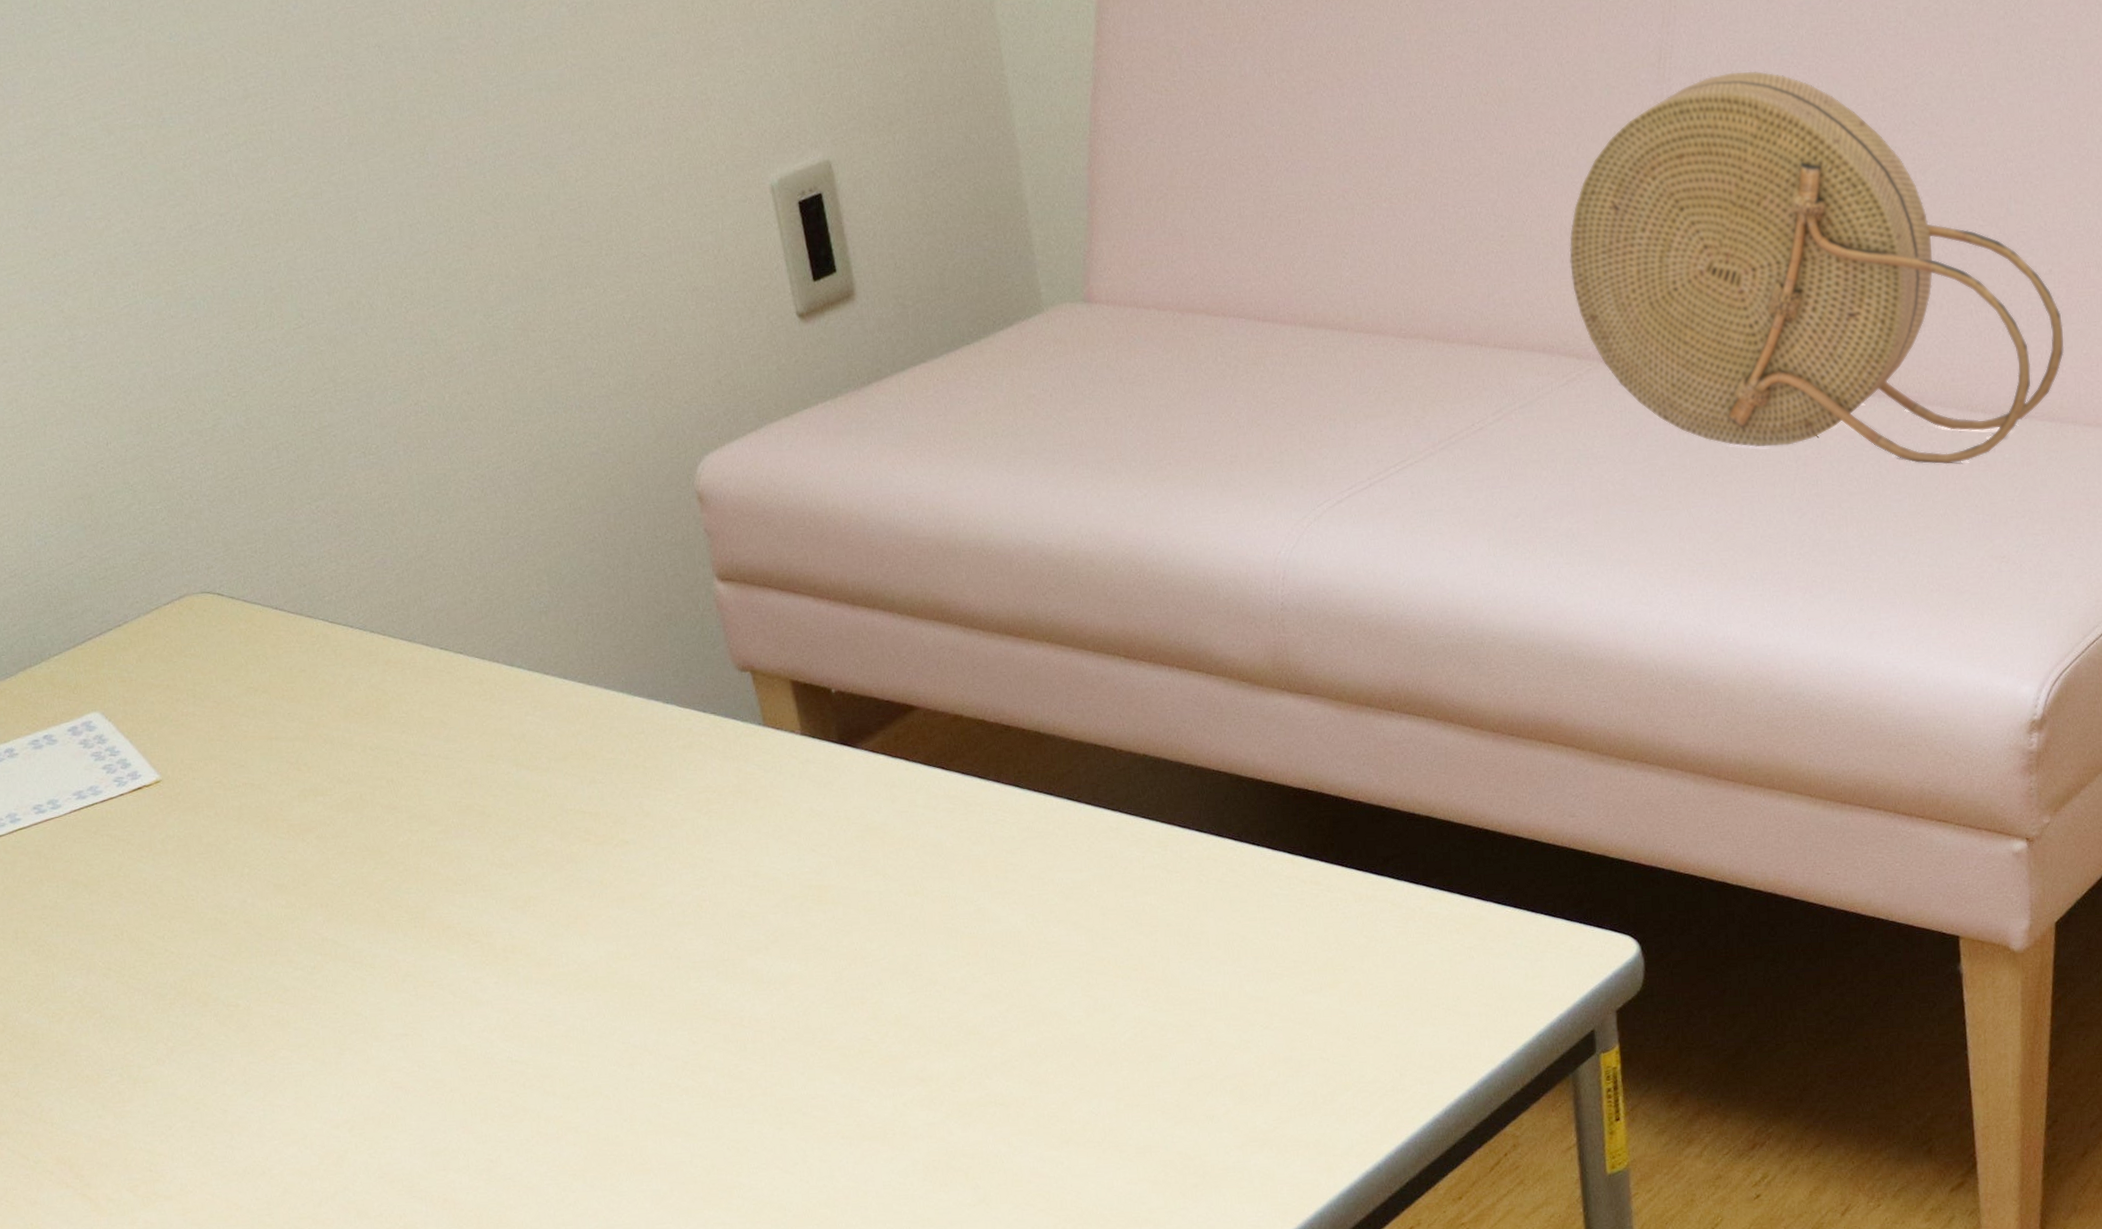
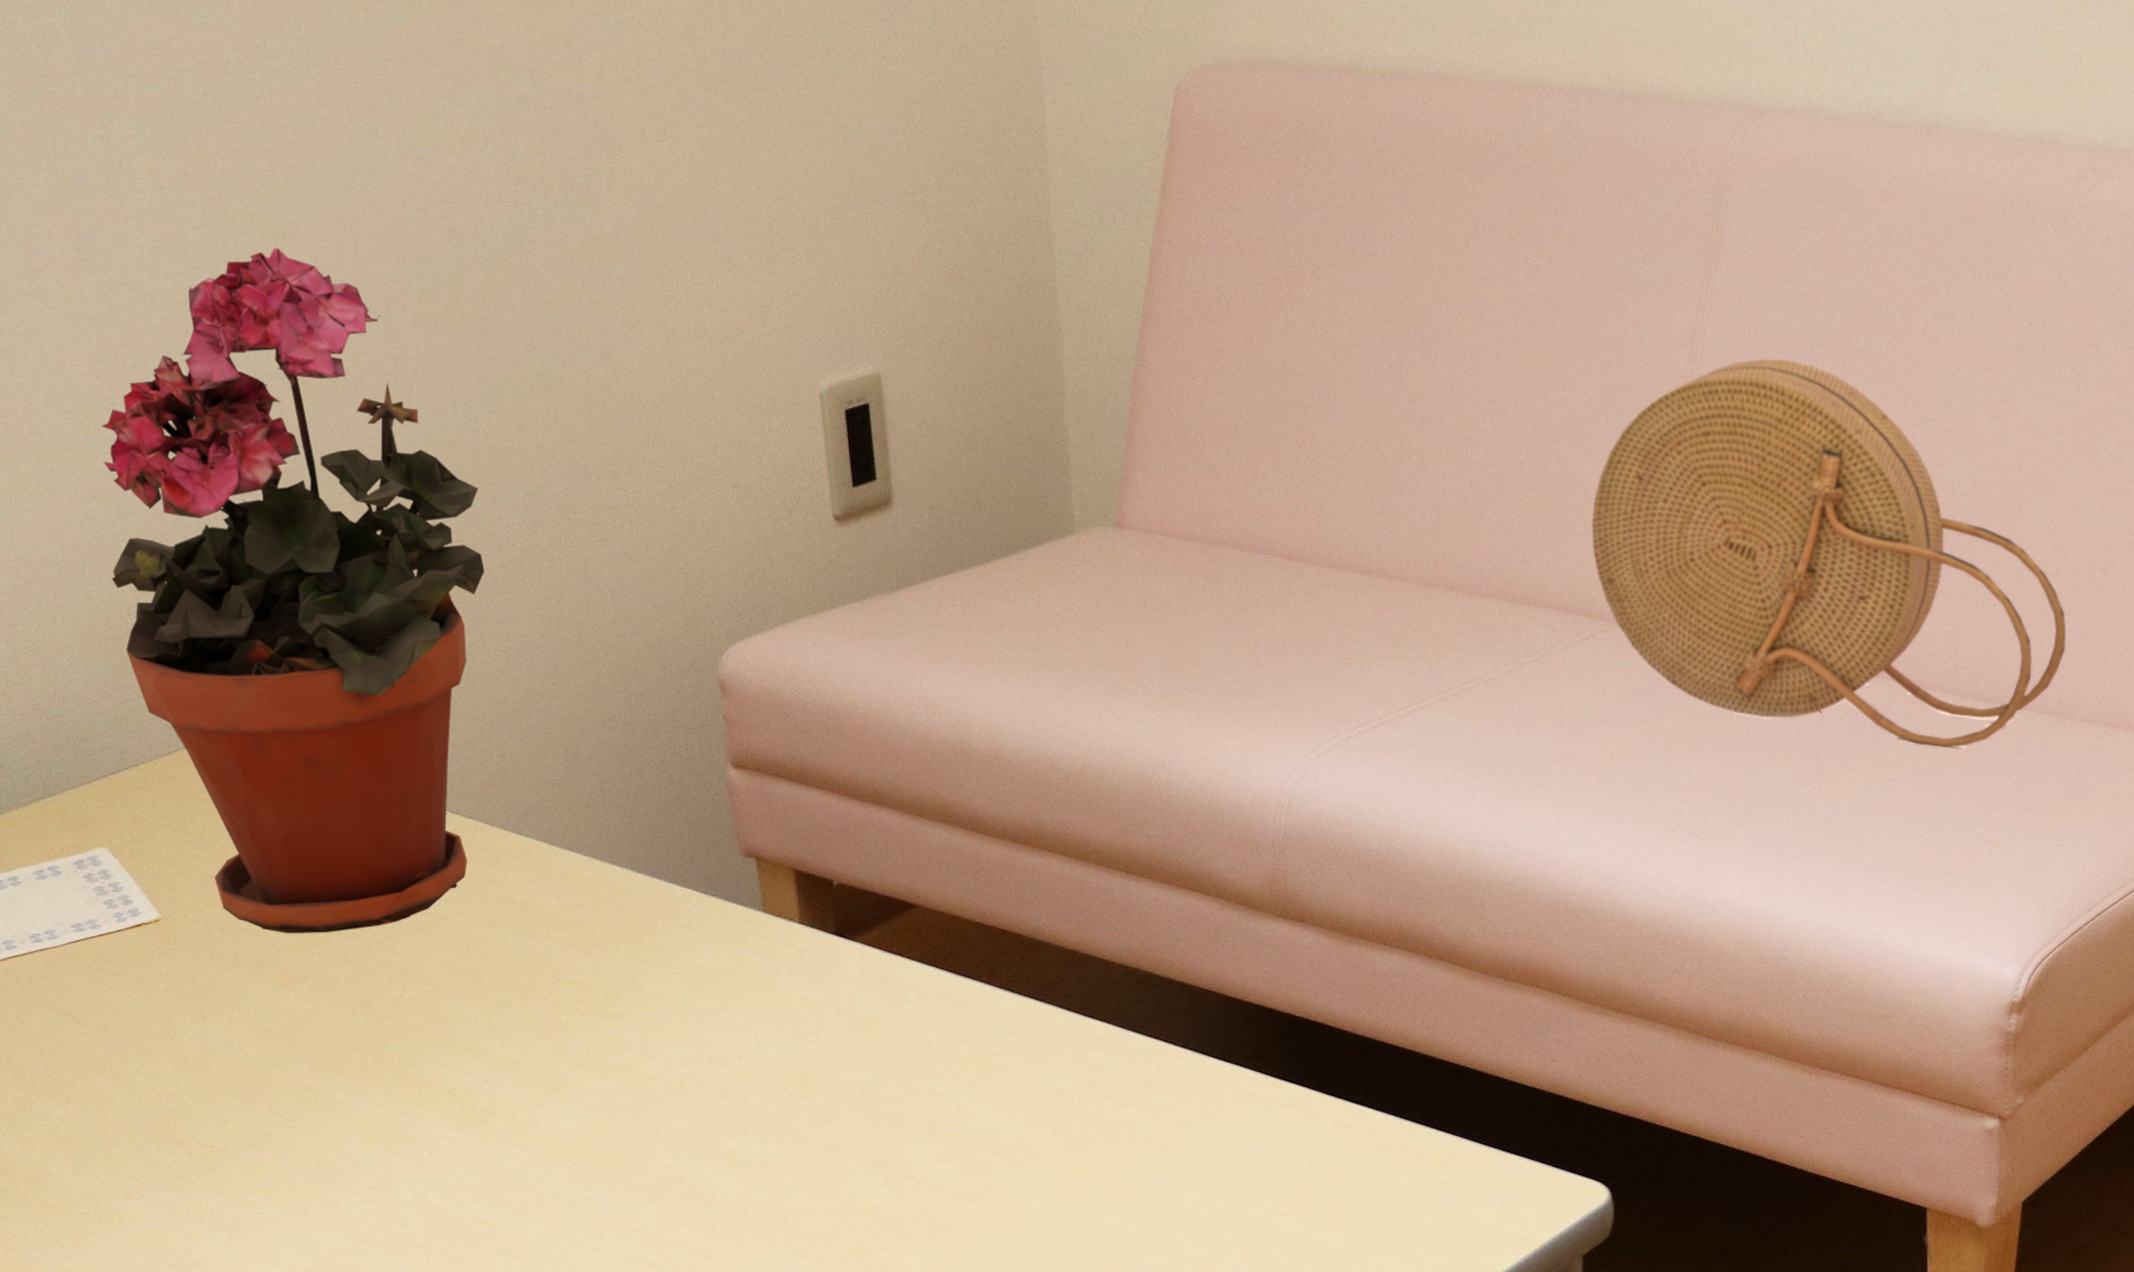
potted plant: none [45,79,462,785] -> present [101,248,485,934]

